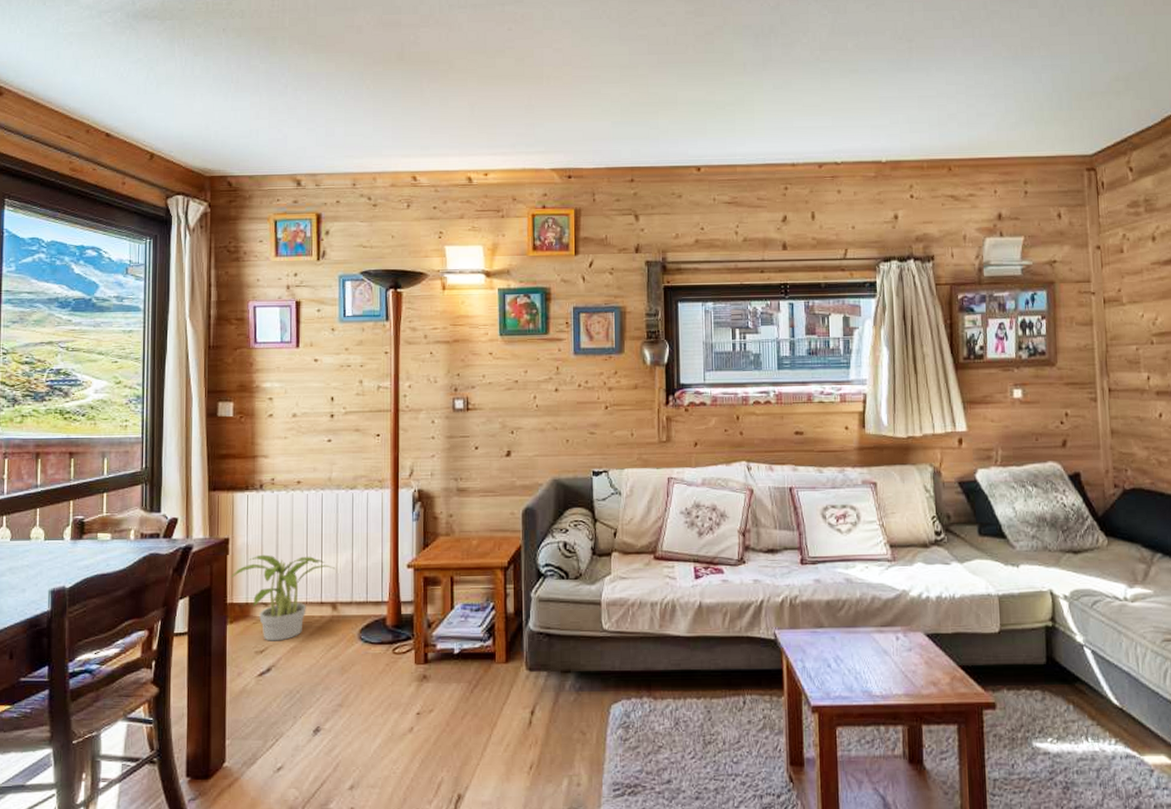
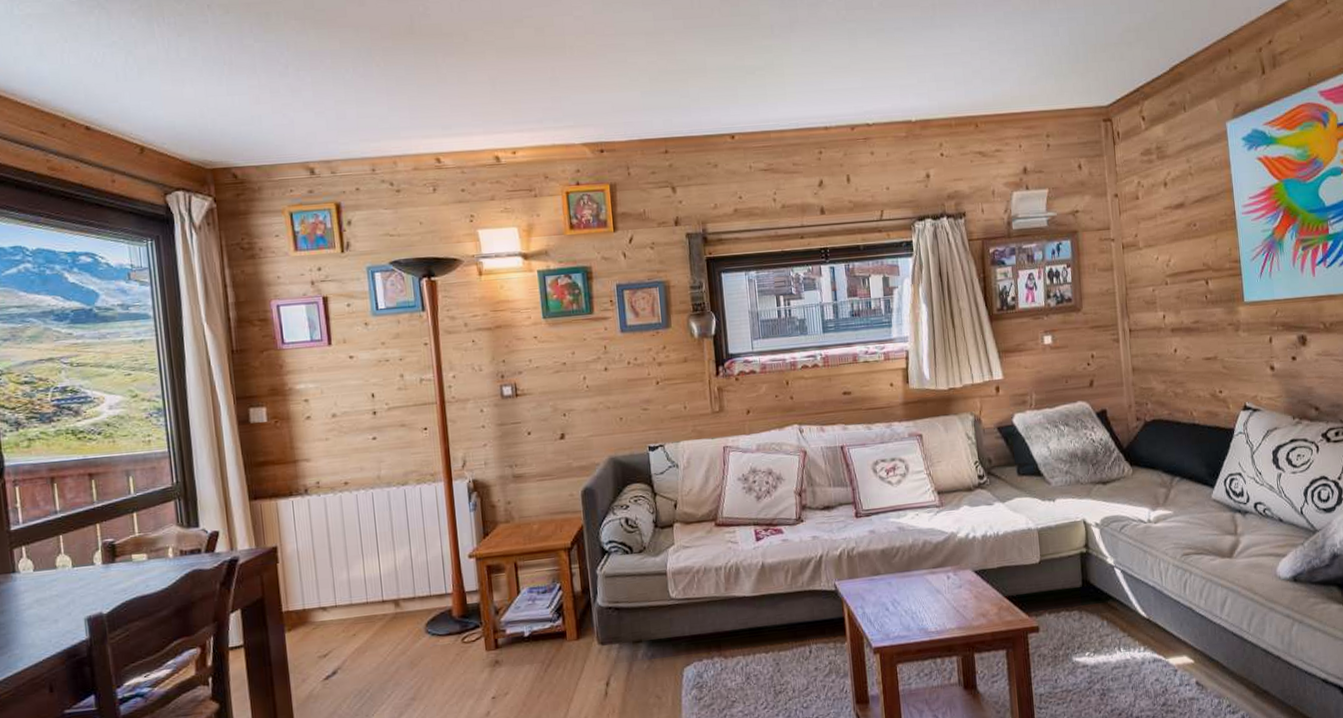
potted plant: present [230,554,336,641] -> none [283,556,395,645]

